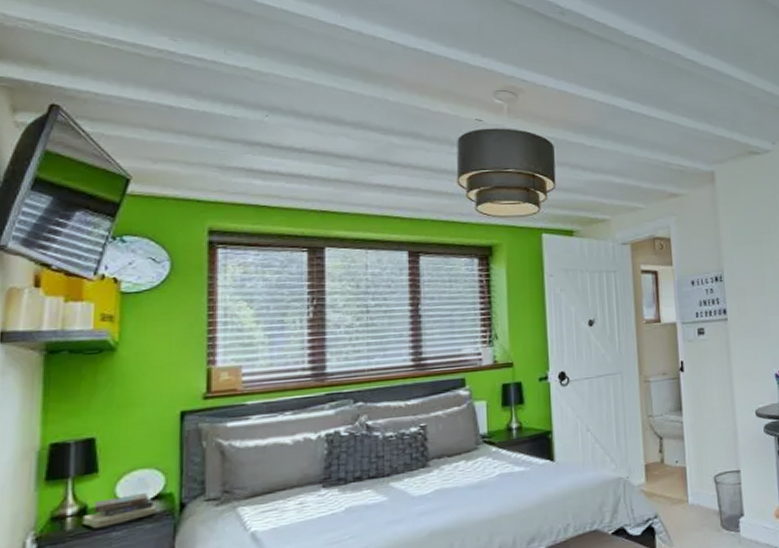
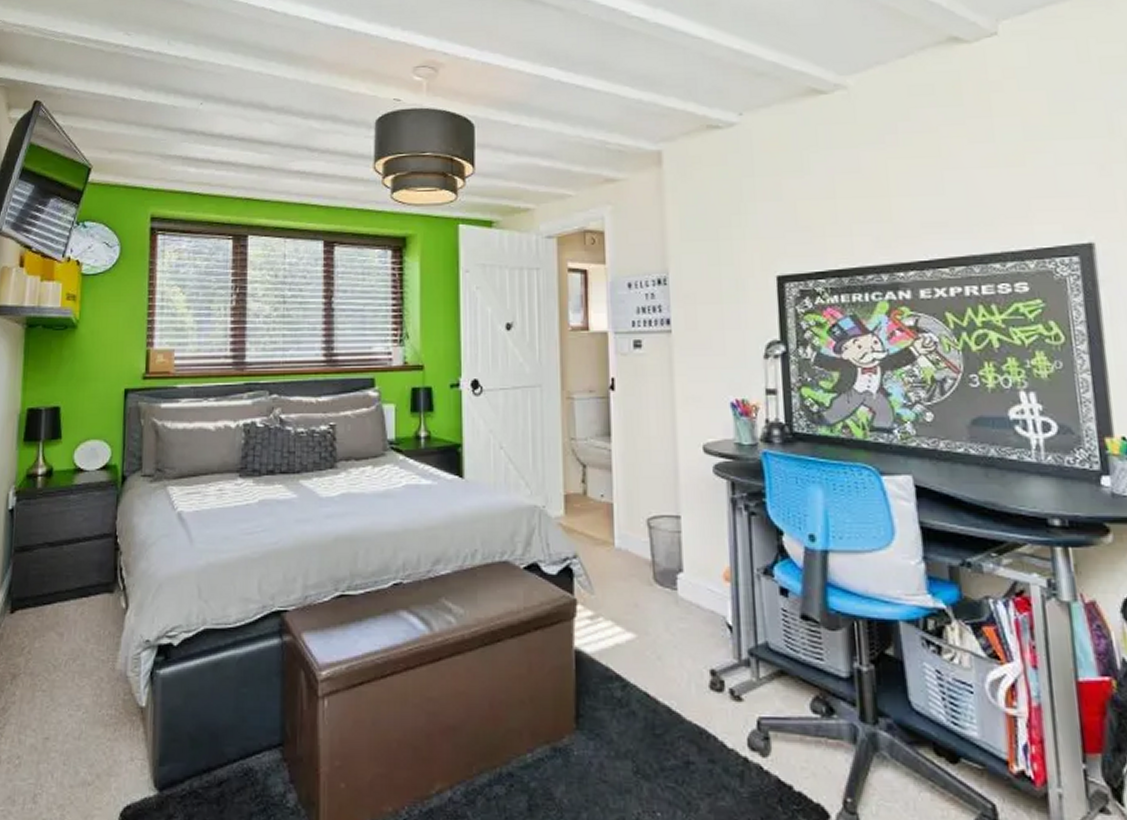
books: present [82,493,157,528] -> none [49,463,105,489]

